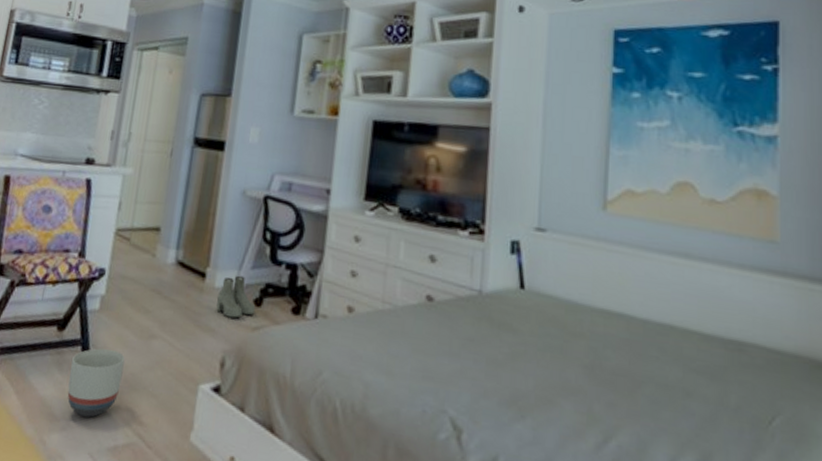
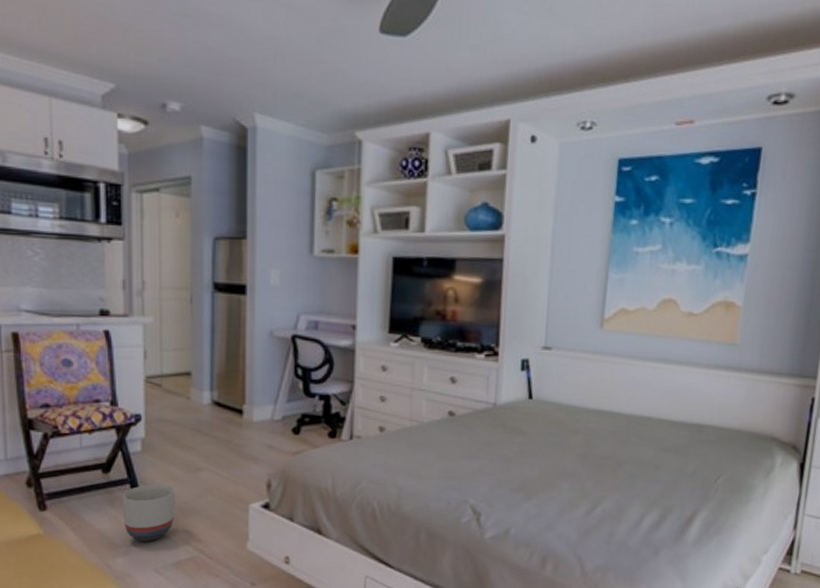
boots: present [216,275,256,319] -> none [256,409,294,446]

